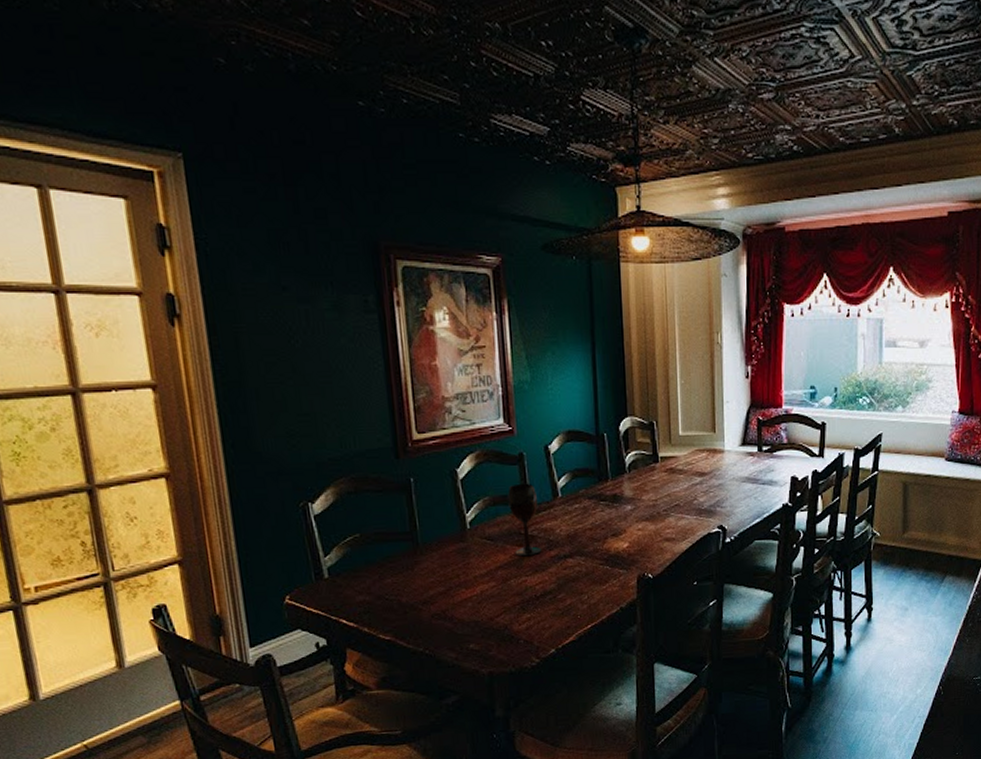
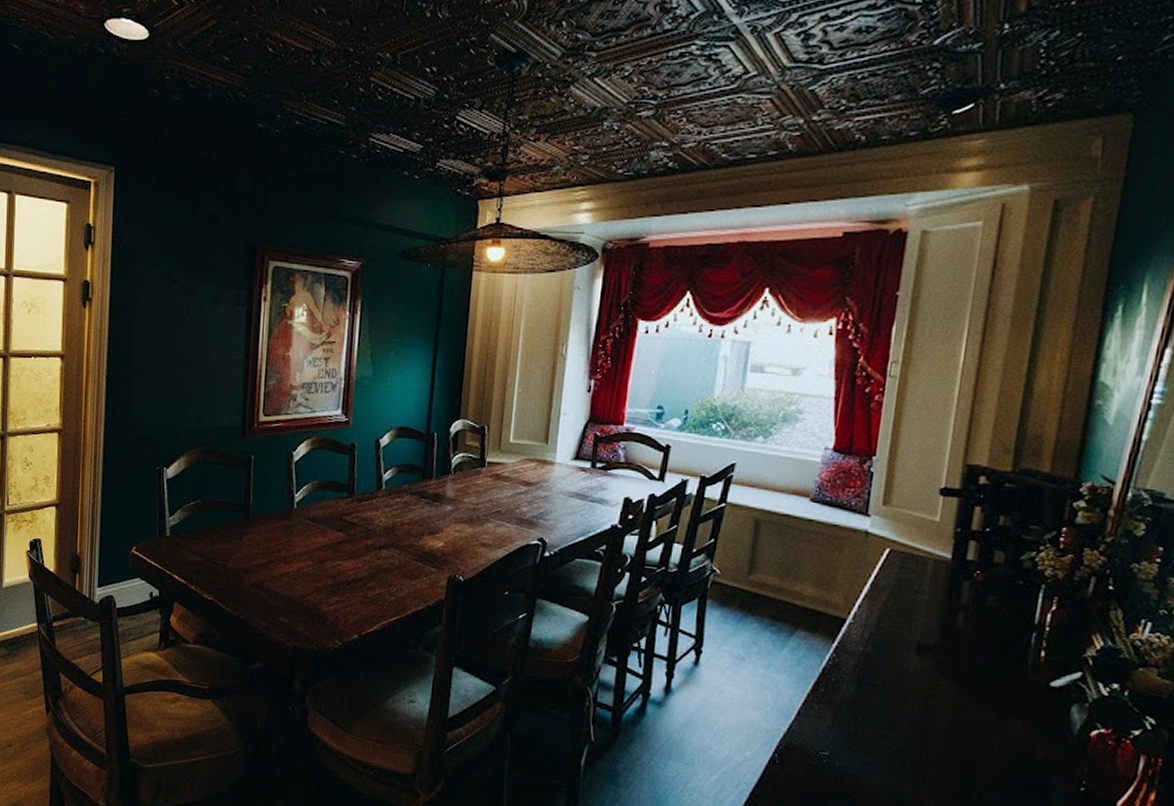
wine glass: present [508,483,542,557] -> none [334,472,363,542]

